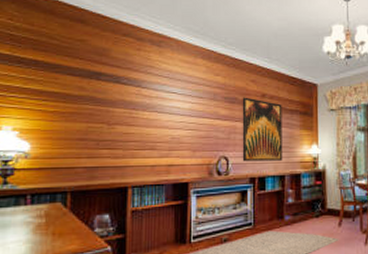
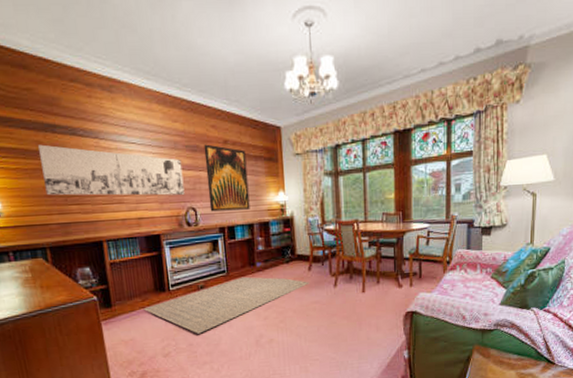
wall art: none [79,90,219,145] -> present [37,144,185,196]

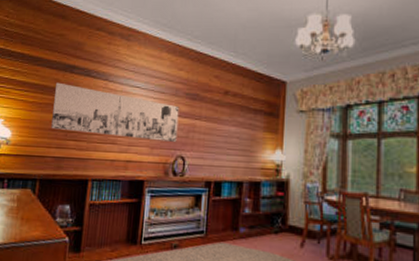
wall art: present [203,144,250,212] -> none [199,94,246,165]

